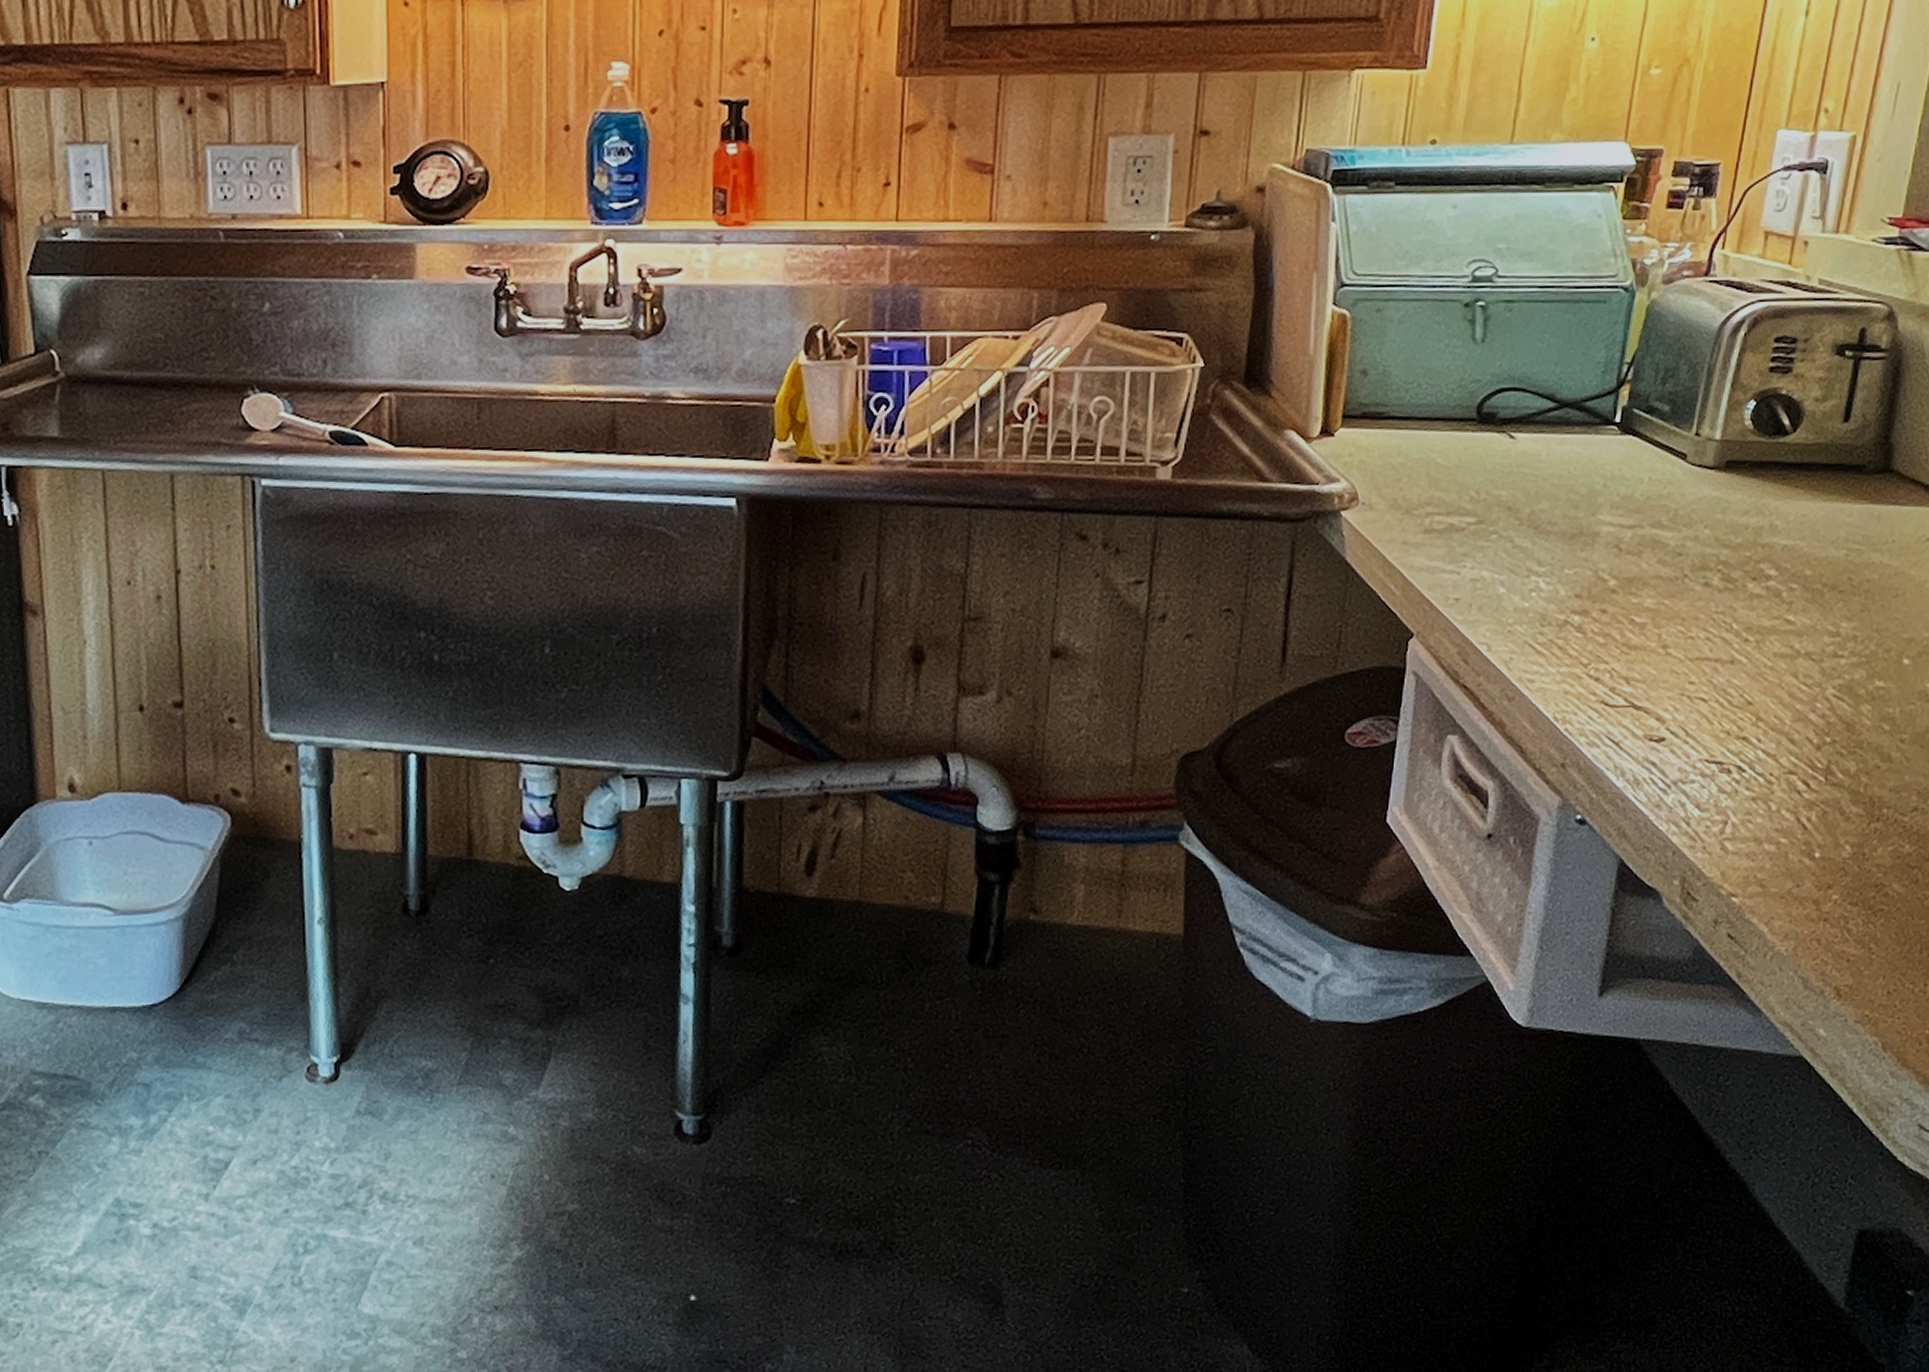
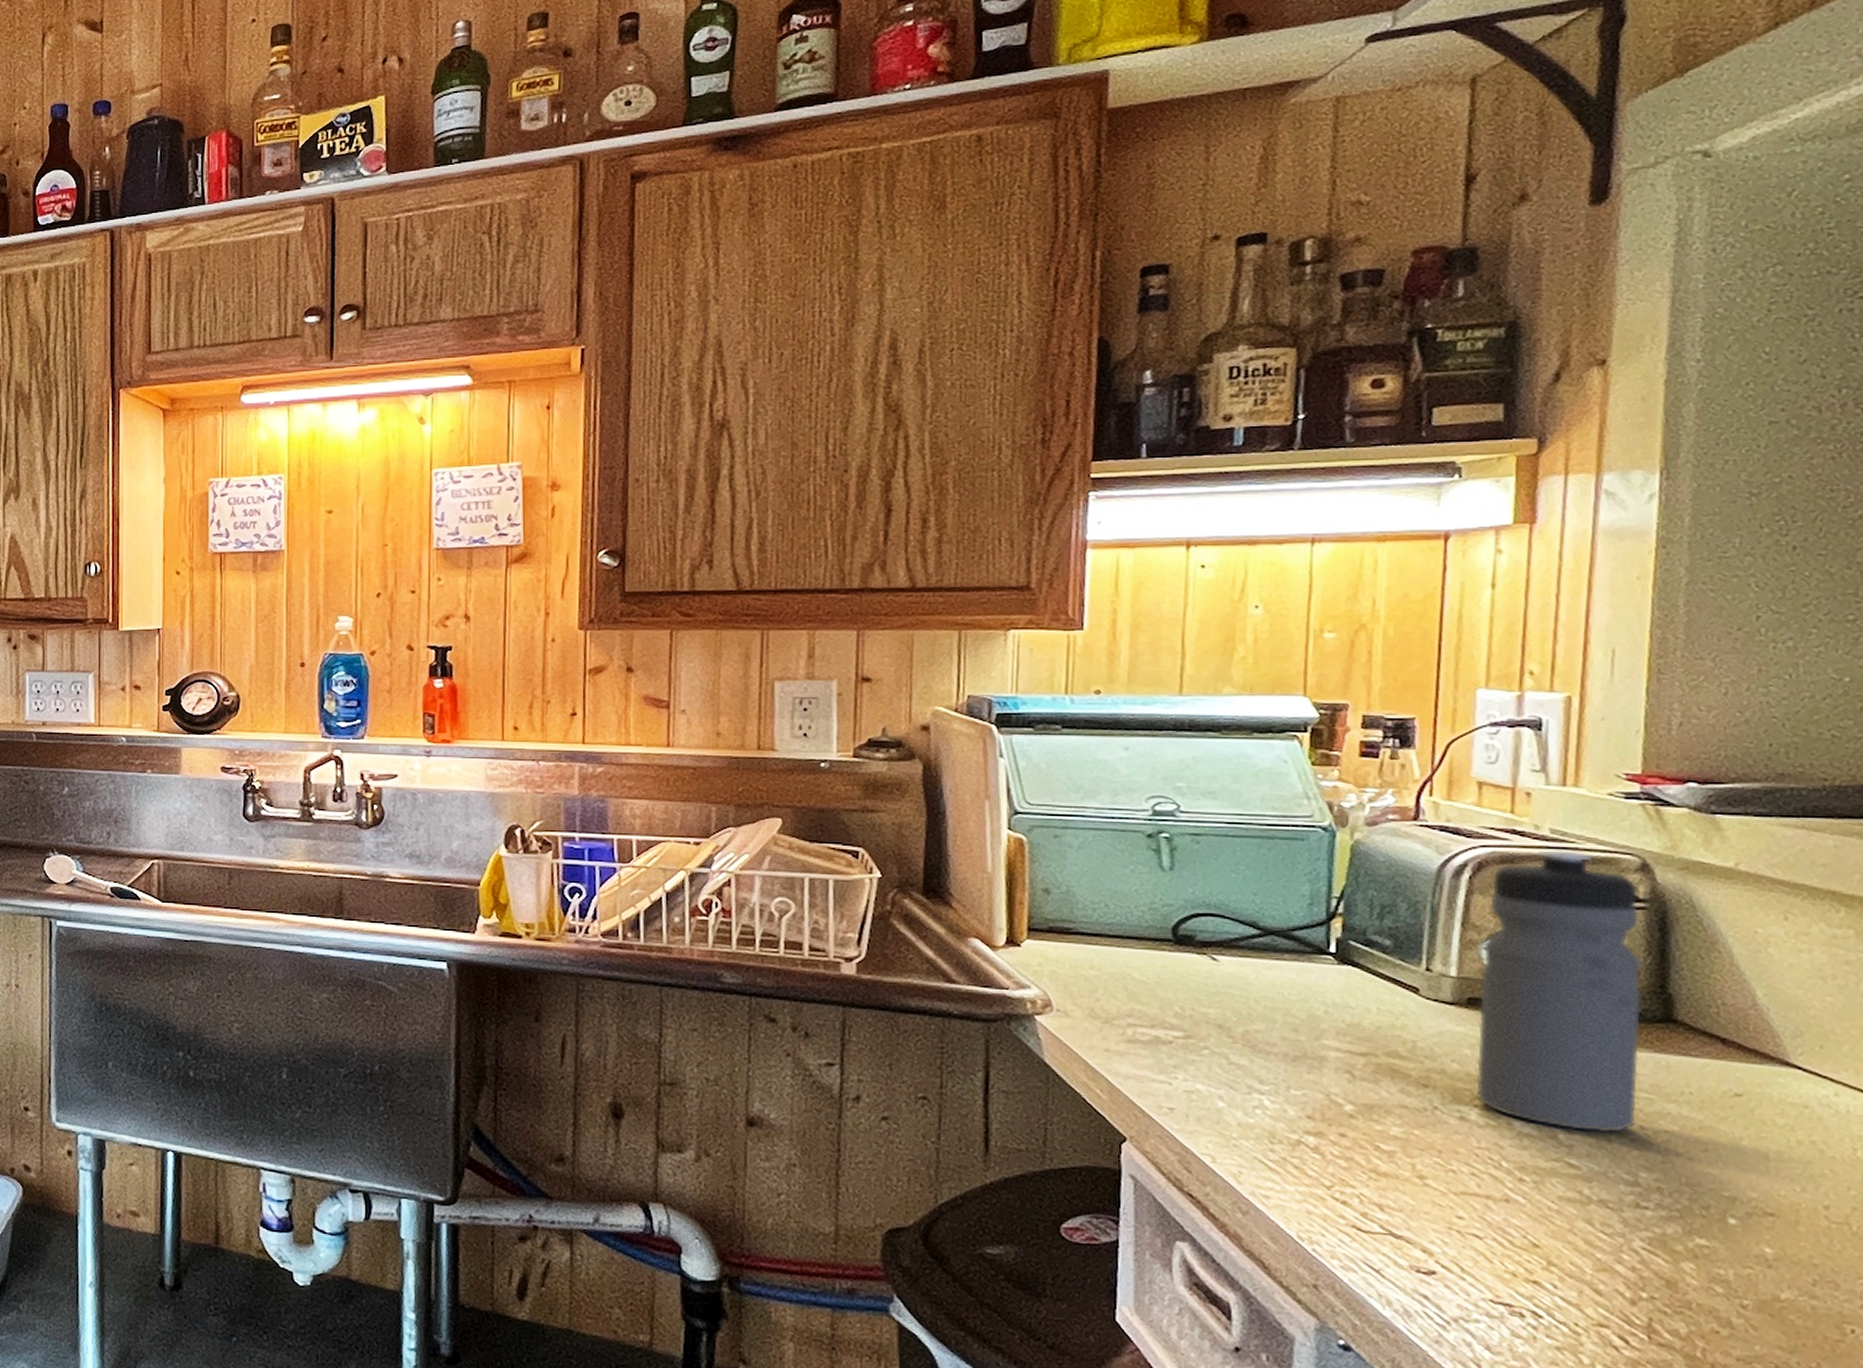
water bottle: none [1721,301,1881,588] -> present [1476,850,1642,1133]

